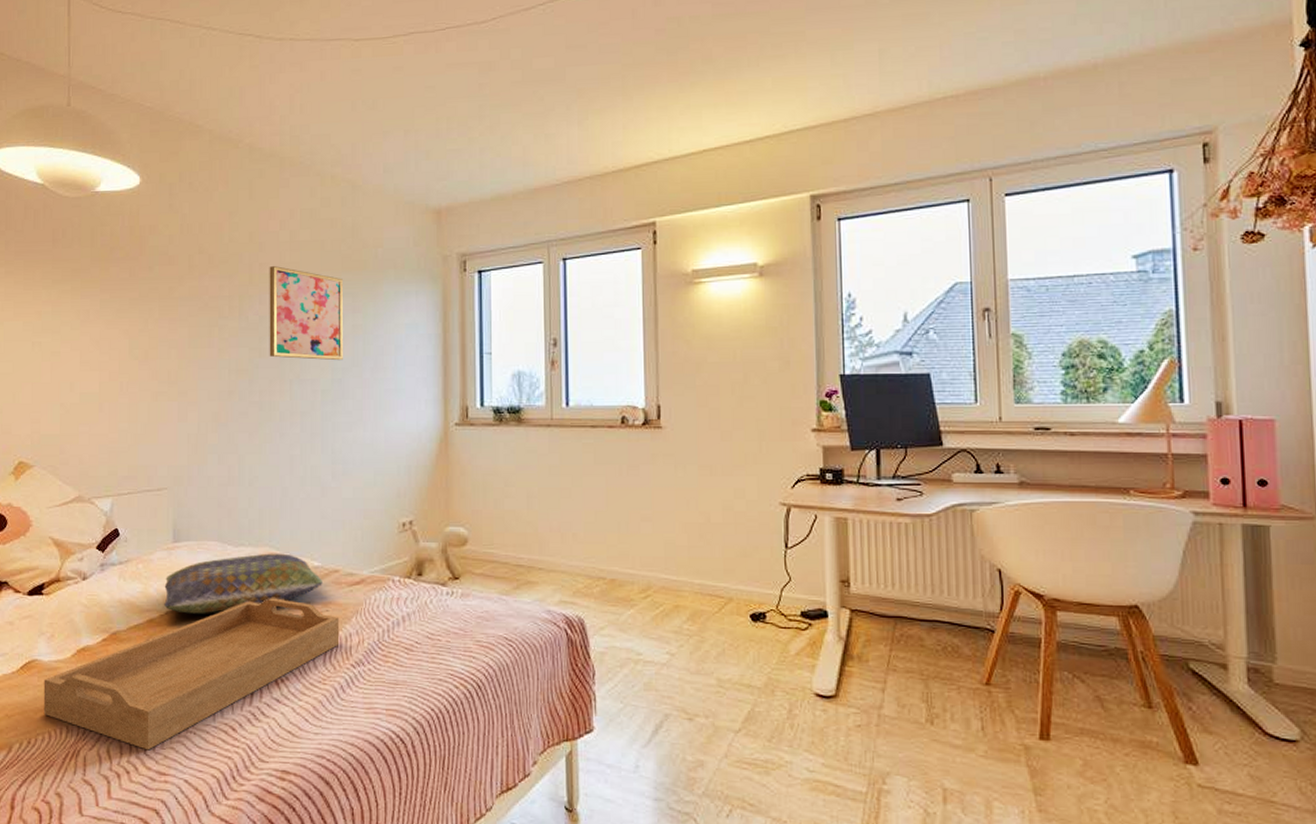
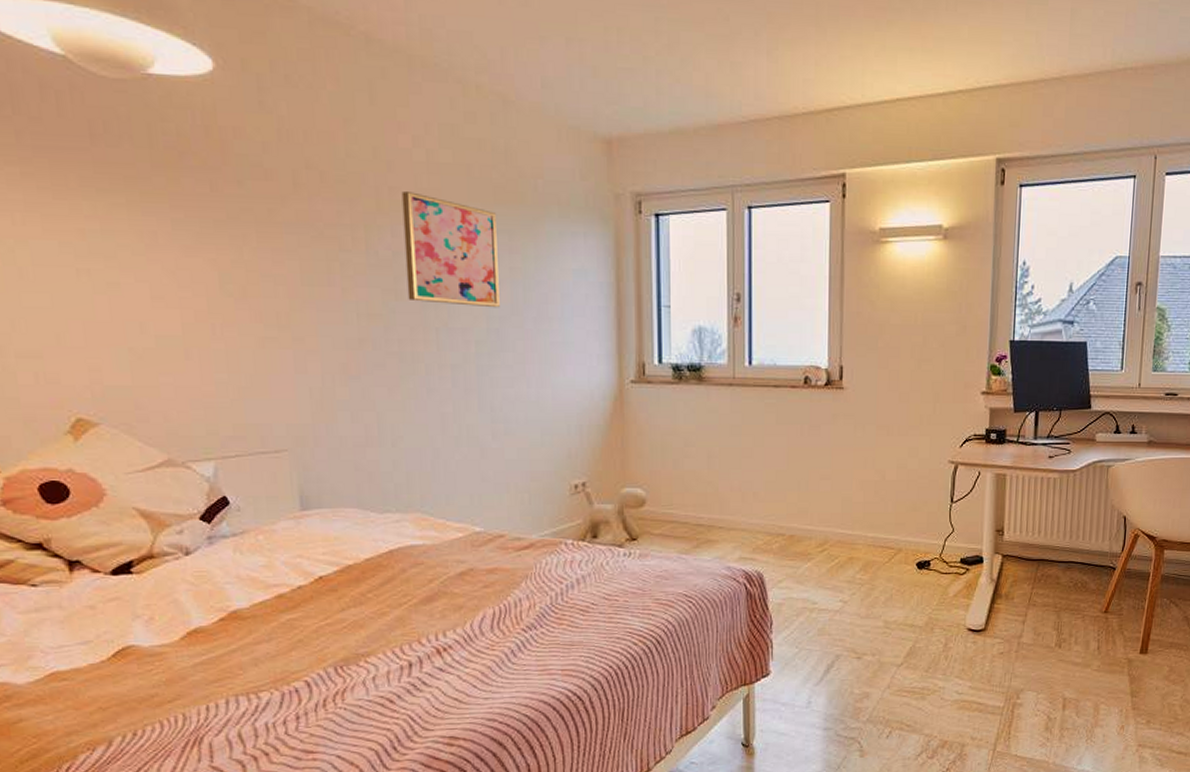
serving tray: present [43,598,340,750] -> none [145,566,508,730]
cushion: present [164,553,324,614] -> none [294,519,488,587]

